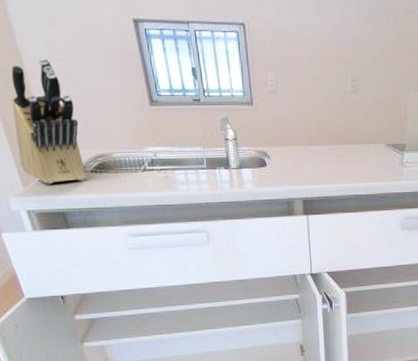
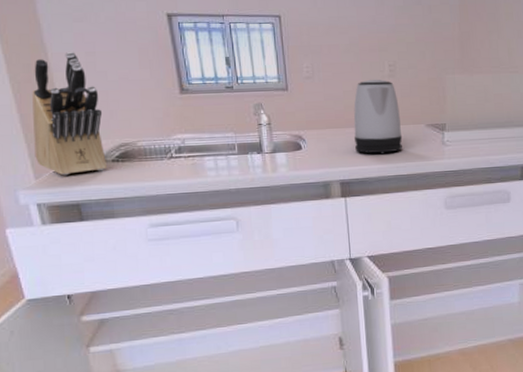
kettle: none [316,95,363,173] -> present [353,79,403,154]

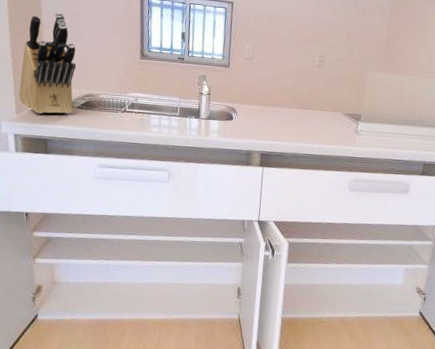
kettle: present [353,79,403,154] -> none [278,67,323,134]

